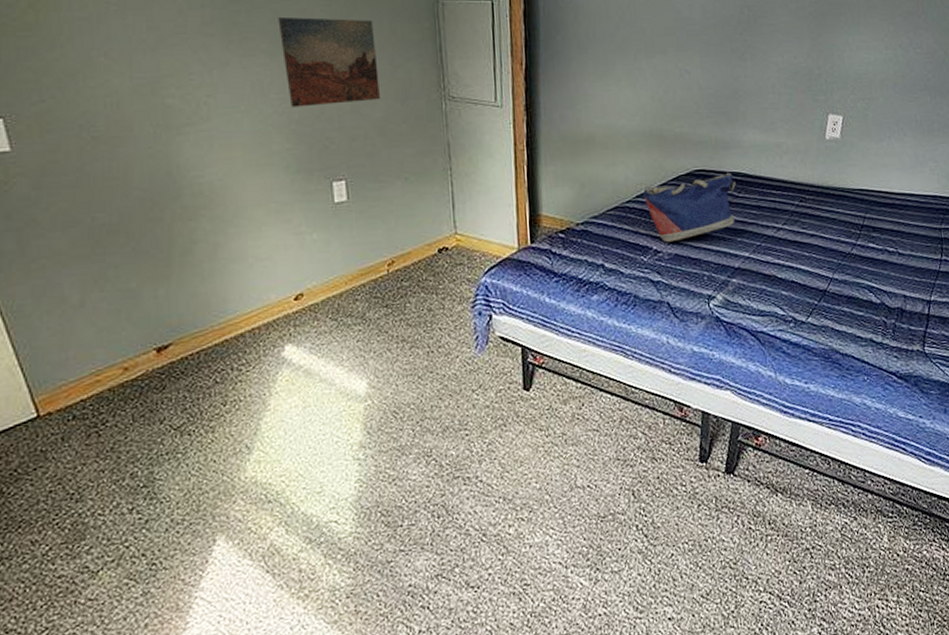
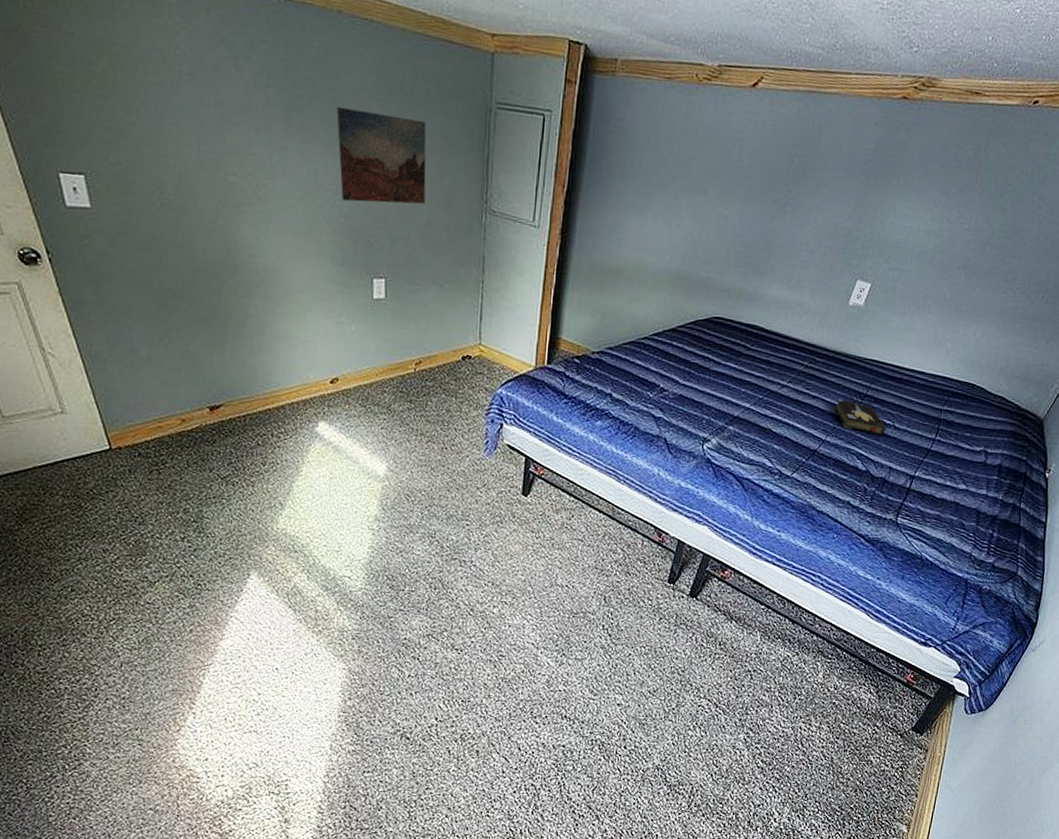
tote bag: present [643,172,736,243] -> none [660,323,751,383]
hardback book: none [833,233,891,265] -> present [832,398,887,435]

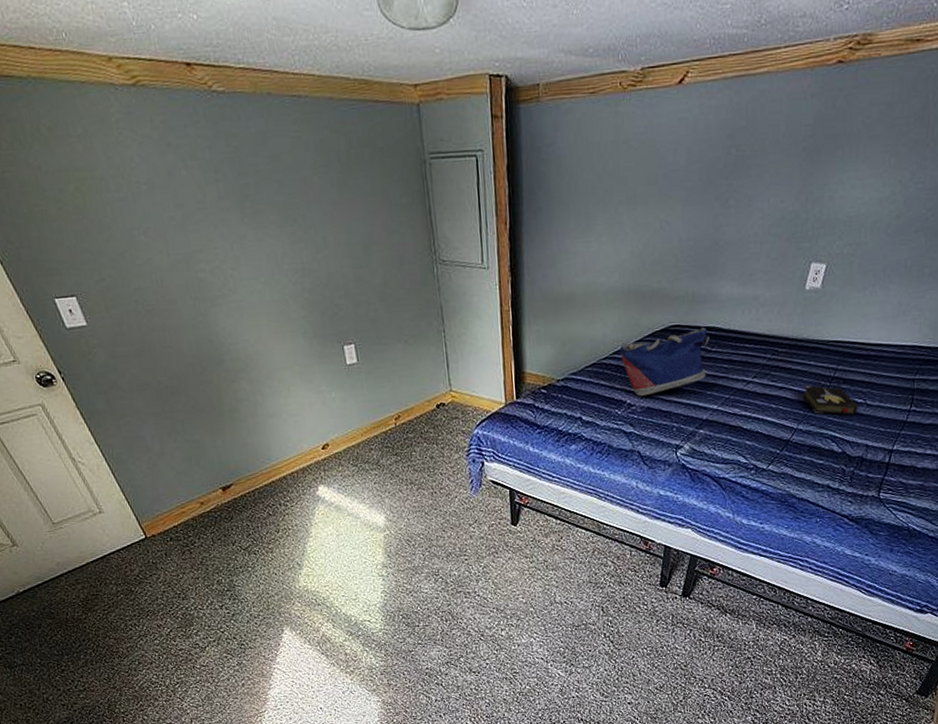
wall art: present [336,106,427,204] -> none [282,185,378,277]
tote bag: none [660,323,751,383] -> present [620,327,709,397]

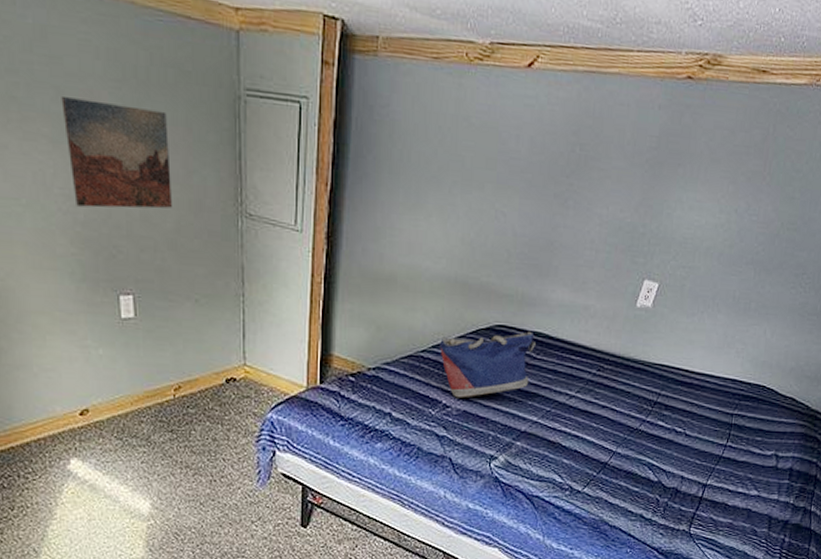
wall art: none [282,185,378,277] -> present [61,95,172,209]
hardback book: present [801,385,859,416] -> none [622,407,678,444]

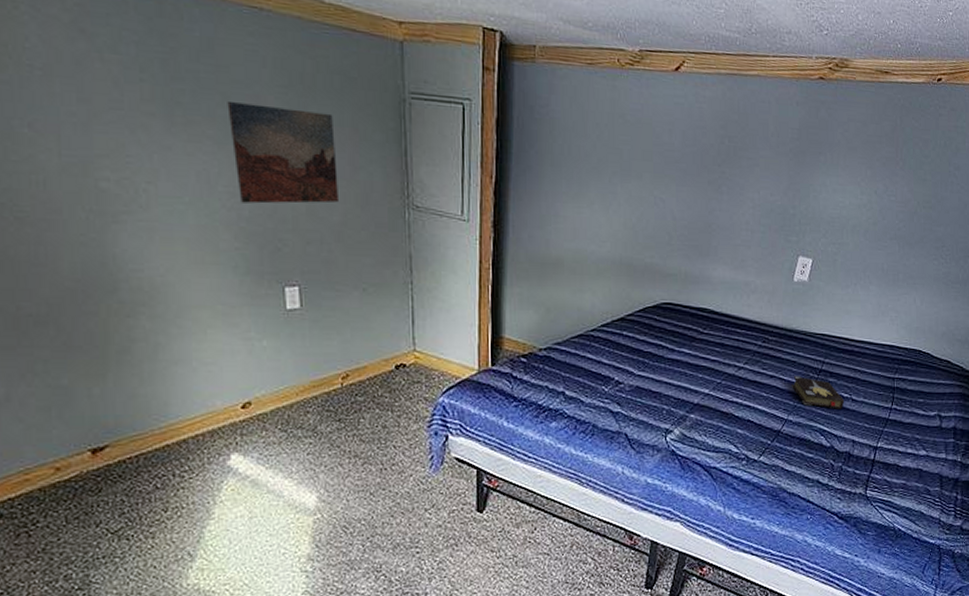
tote bag: present [440,331,536,398] -> none [609,307,702,374]
hardback book: none [622,407,678,444] -> present [791,376,845,409]

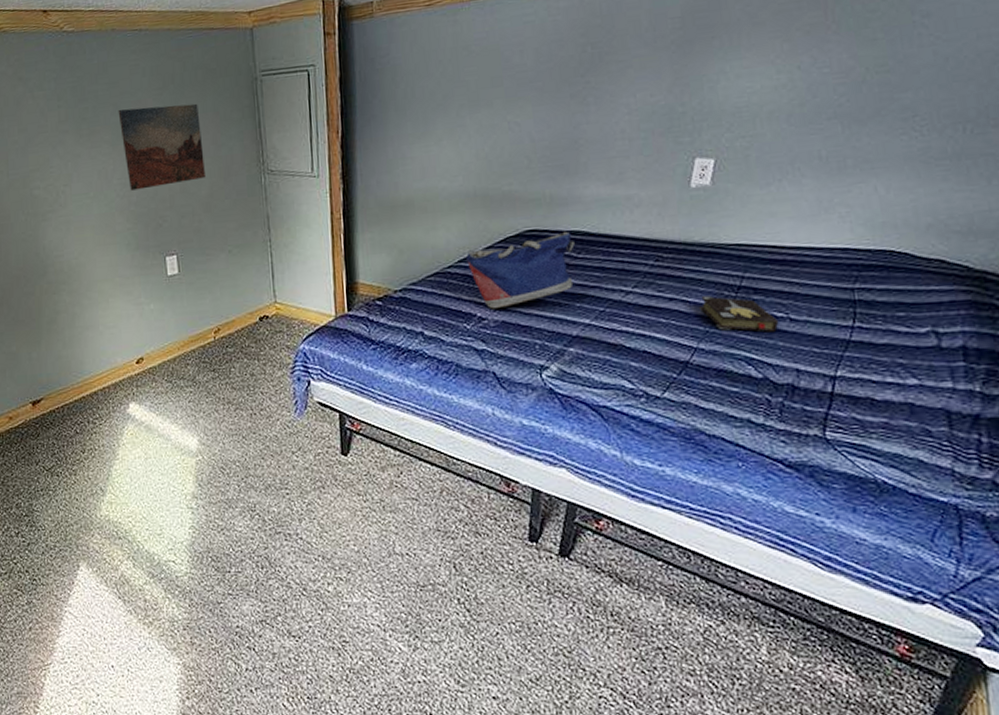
tote bag: none [609,307,702,374] -> present [466,231,574,309]

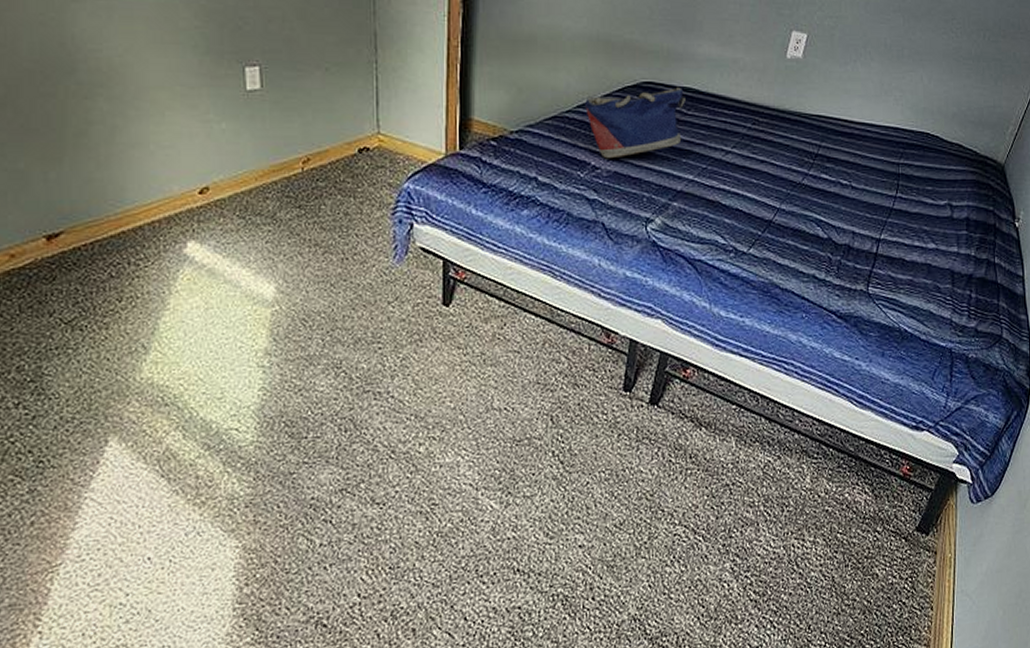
hardback book: present [698,296,779,332] -> none [783,161,844,197]

